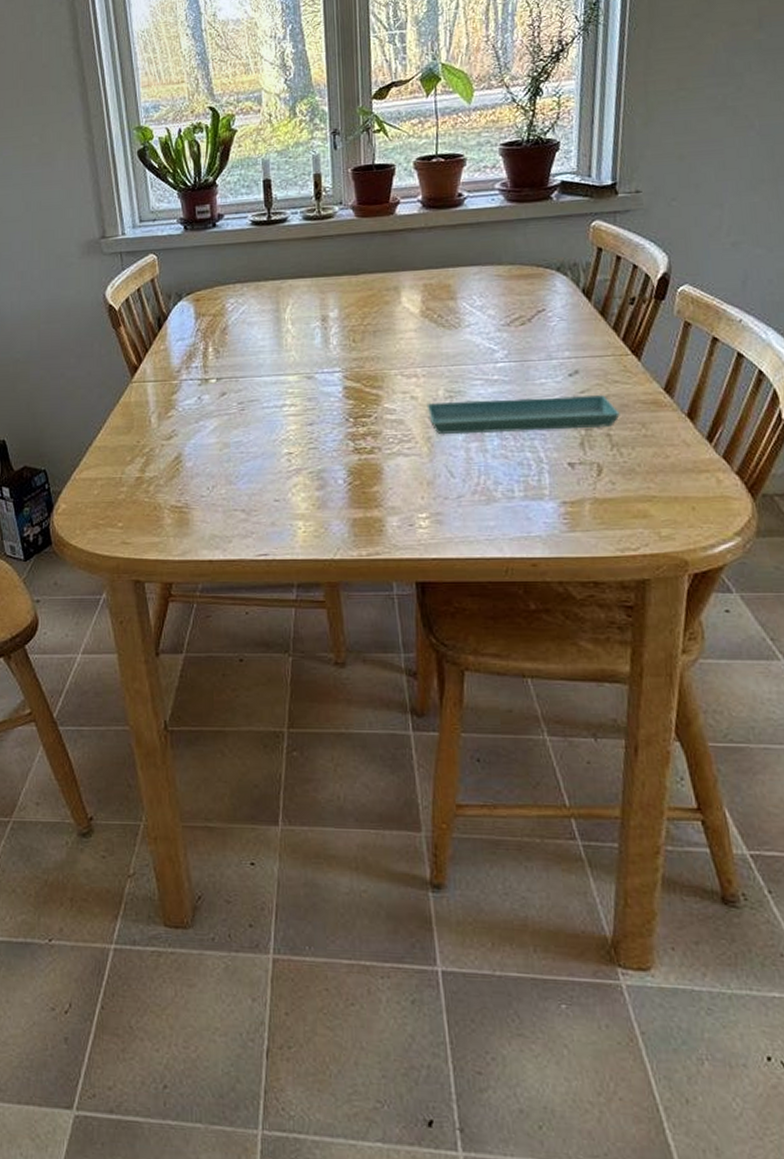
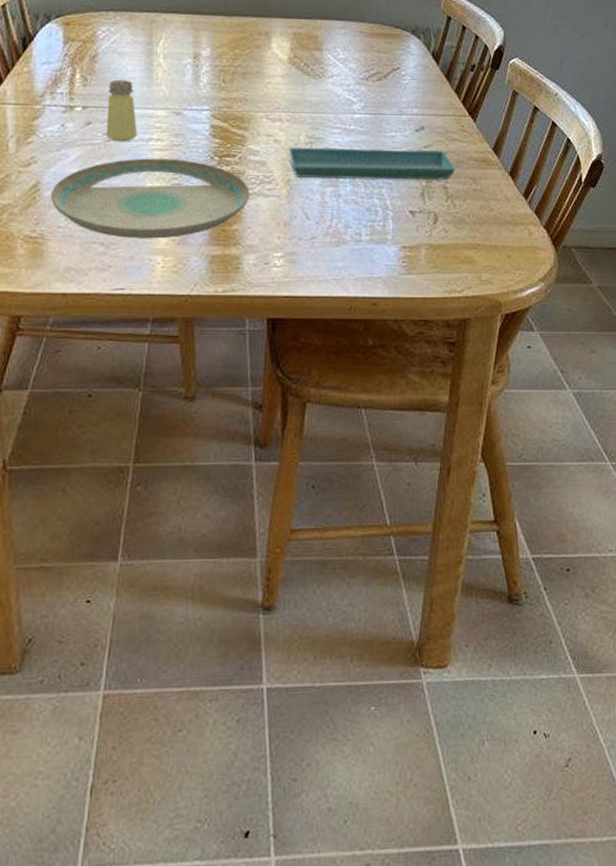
plate: none [192,423,389,505] -> present [51,158,250,239]
saltshaker: none [240,348,272,410] -> present [106,79,138,142]

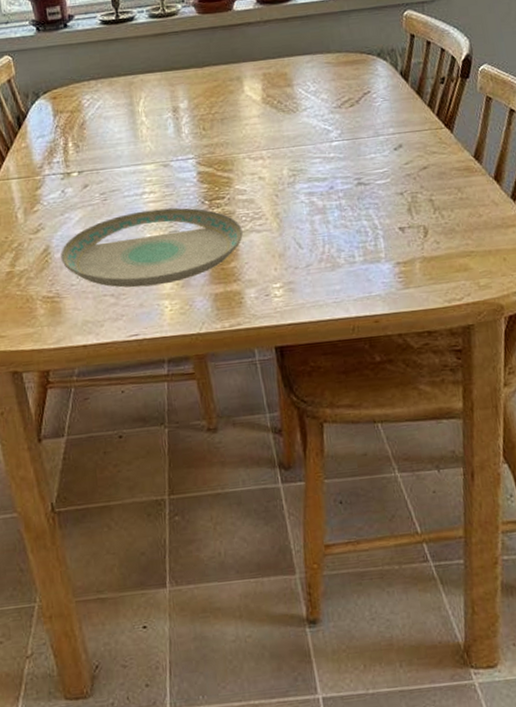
saltshaker: present [106,79,138,142] -> none [99,141,132,200]
saucer: present [288,147,456,180] -> none [273,165,439,211]

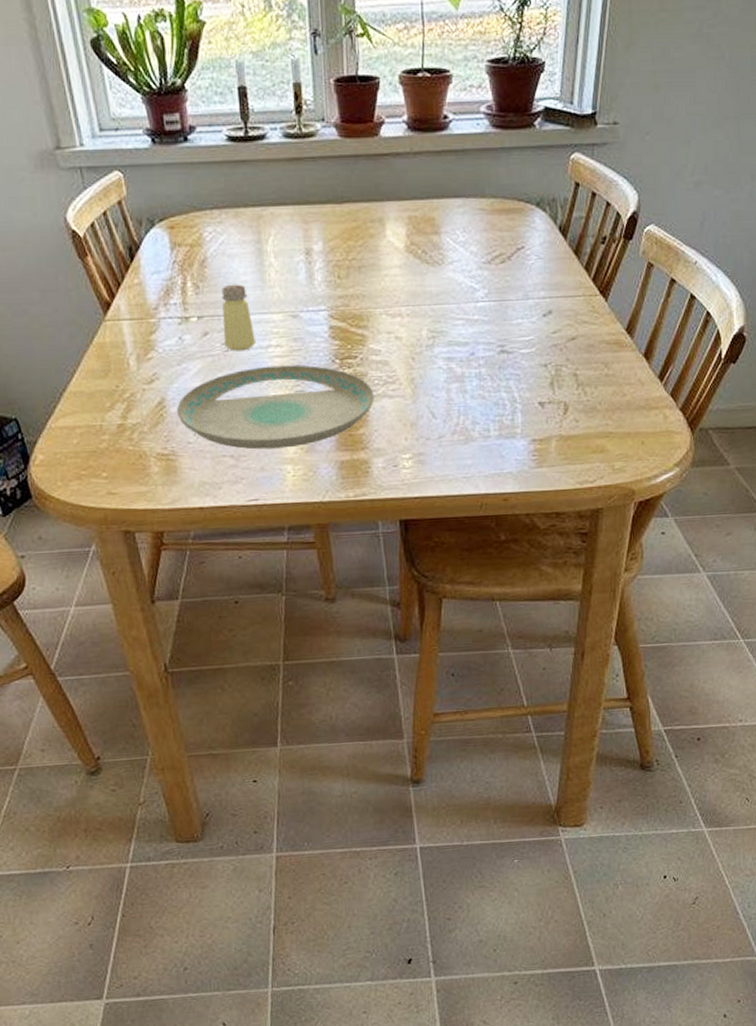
saltshaker: none [99,141,132,200] -> present [221,284,257,352]

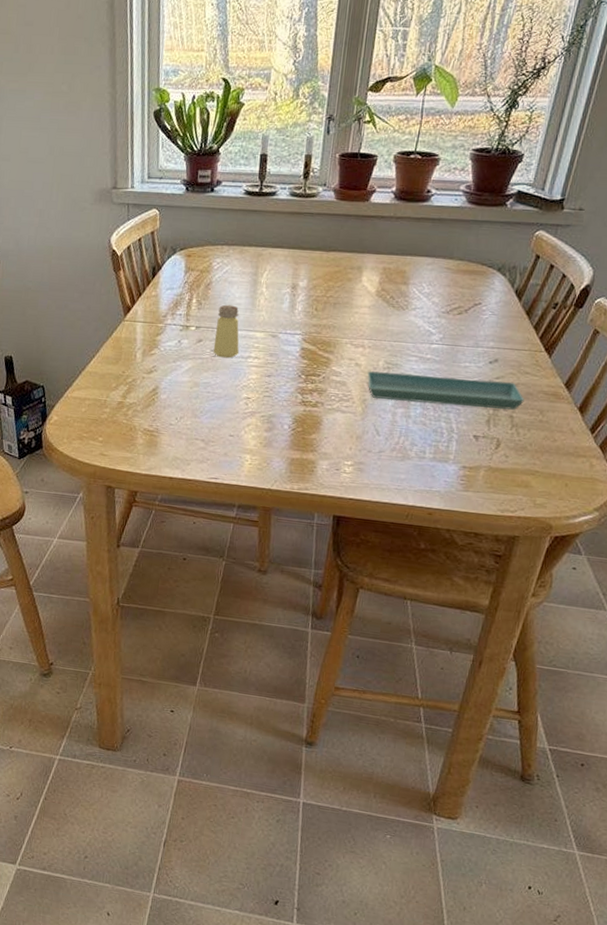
plate: present [177,365,374,450] -> none [166,372,330,441]
saucer: none [410,336,586,376] -> present [367,371,524,410]

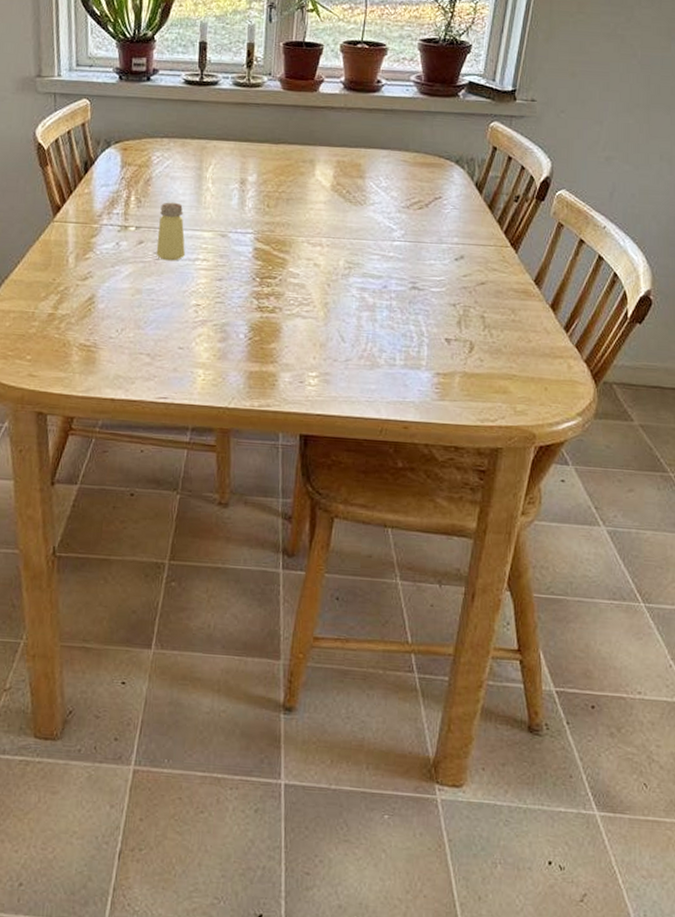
saucer: present [367,371,524,410] -> none [327,272,494,310]

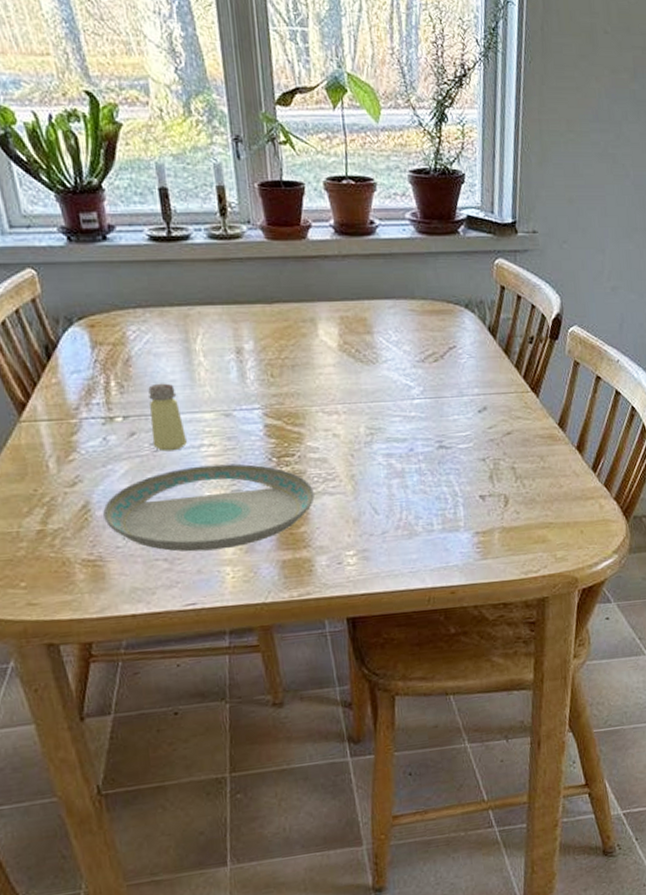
plate: none [104,276,288,354] -> present [103,464,314,552]

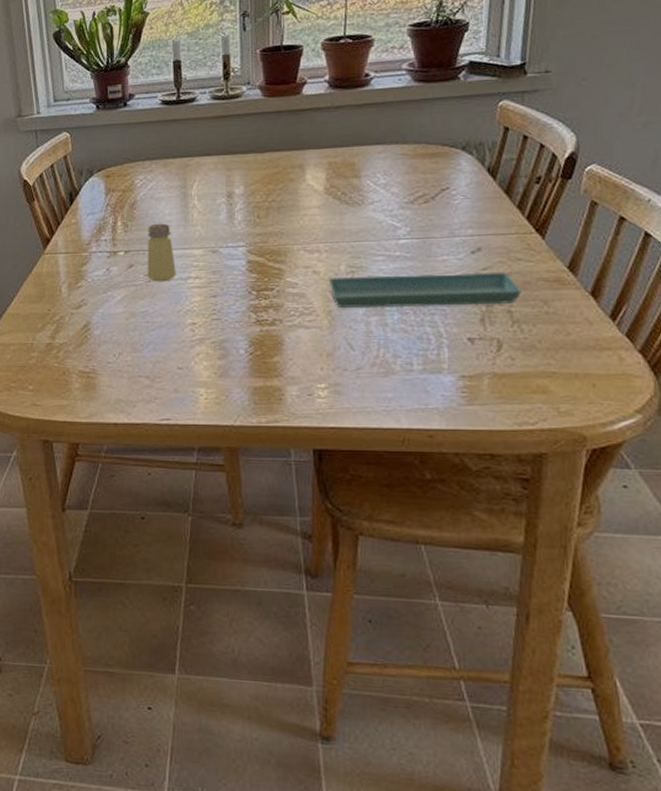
plate: present [103,464,314,552] -> none [100,295,290,372]
saucer: none [349,431,522,473] -> present [328,273,522,309]

